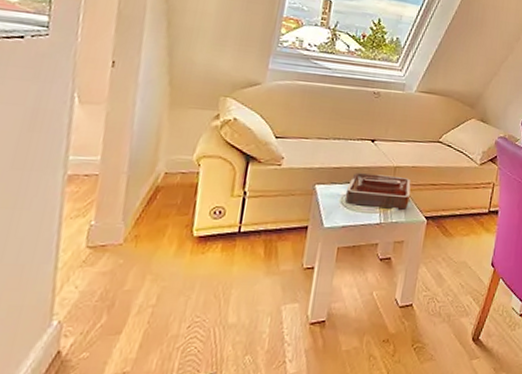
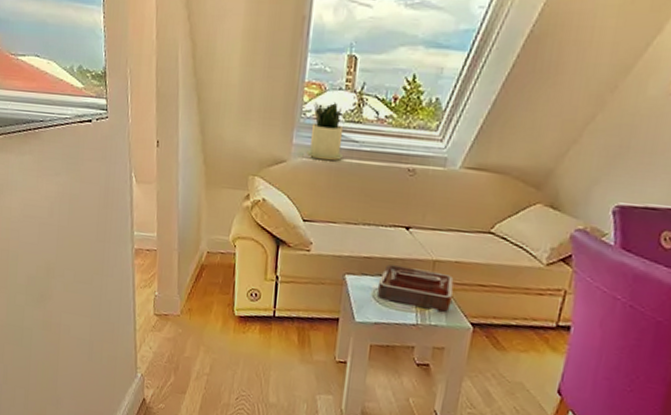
planter: none [281,34,318,85] -> present [305,101,344,161]

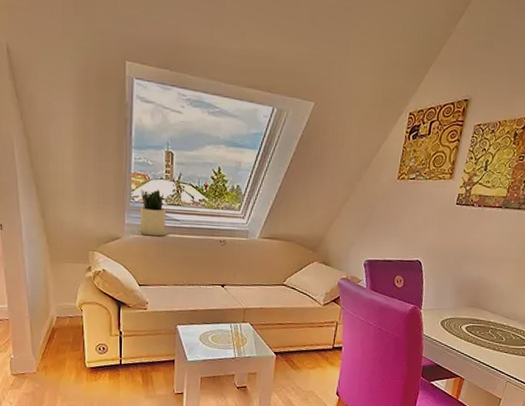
decorative tray: present [376,265,454,312] -> none [203,315,260,346]

